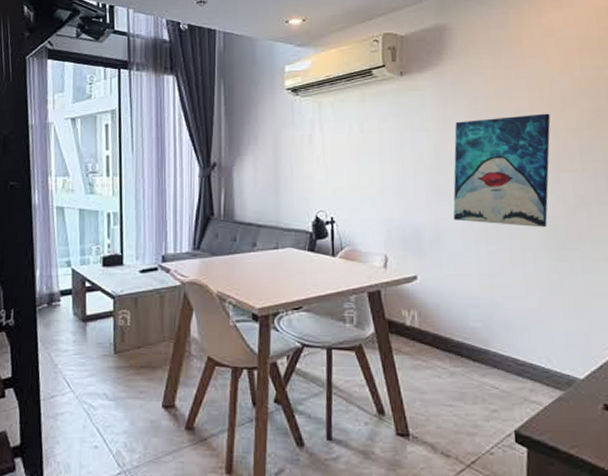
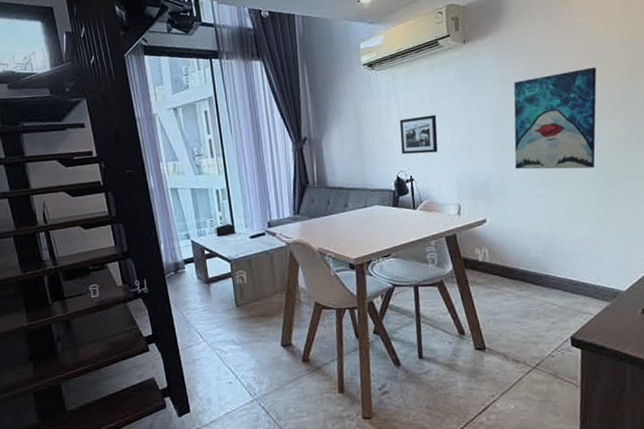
picture frame: none [322,150,366,193] -> present [399,114,438,154]

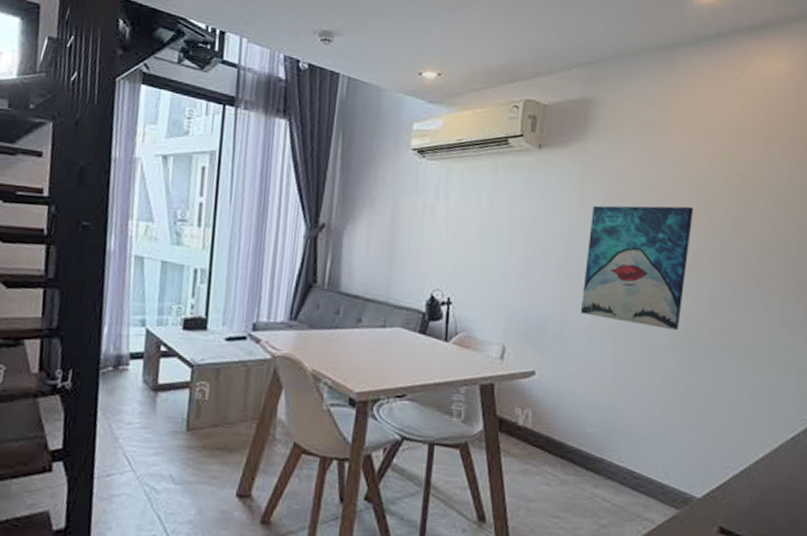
picture frame: present [399,114,438,154] -> none [442,224,493,274]

